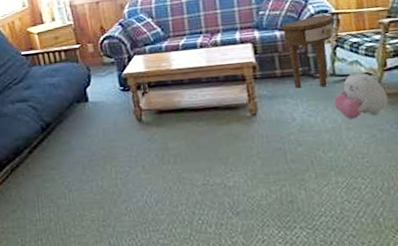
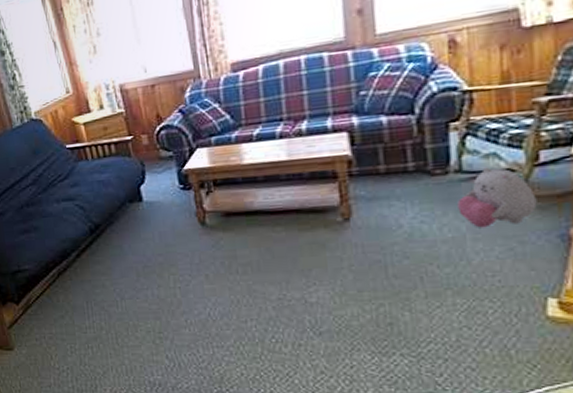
side table: present [280,13,334,89] -> none [388,92,465,188]

